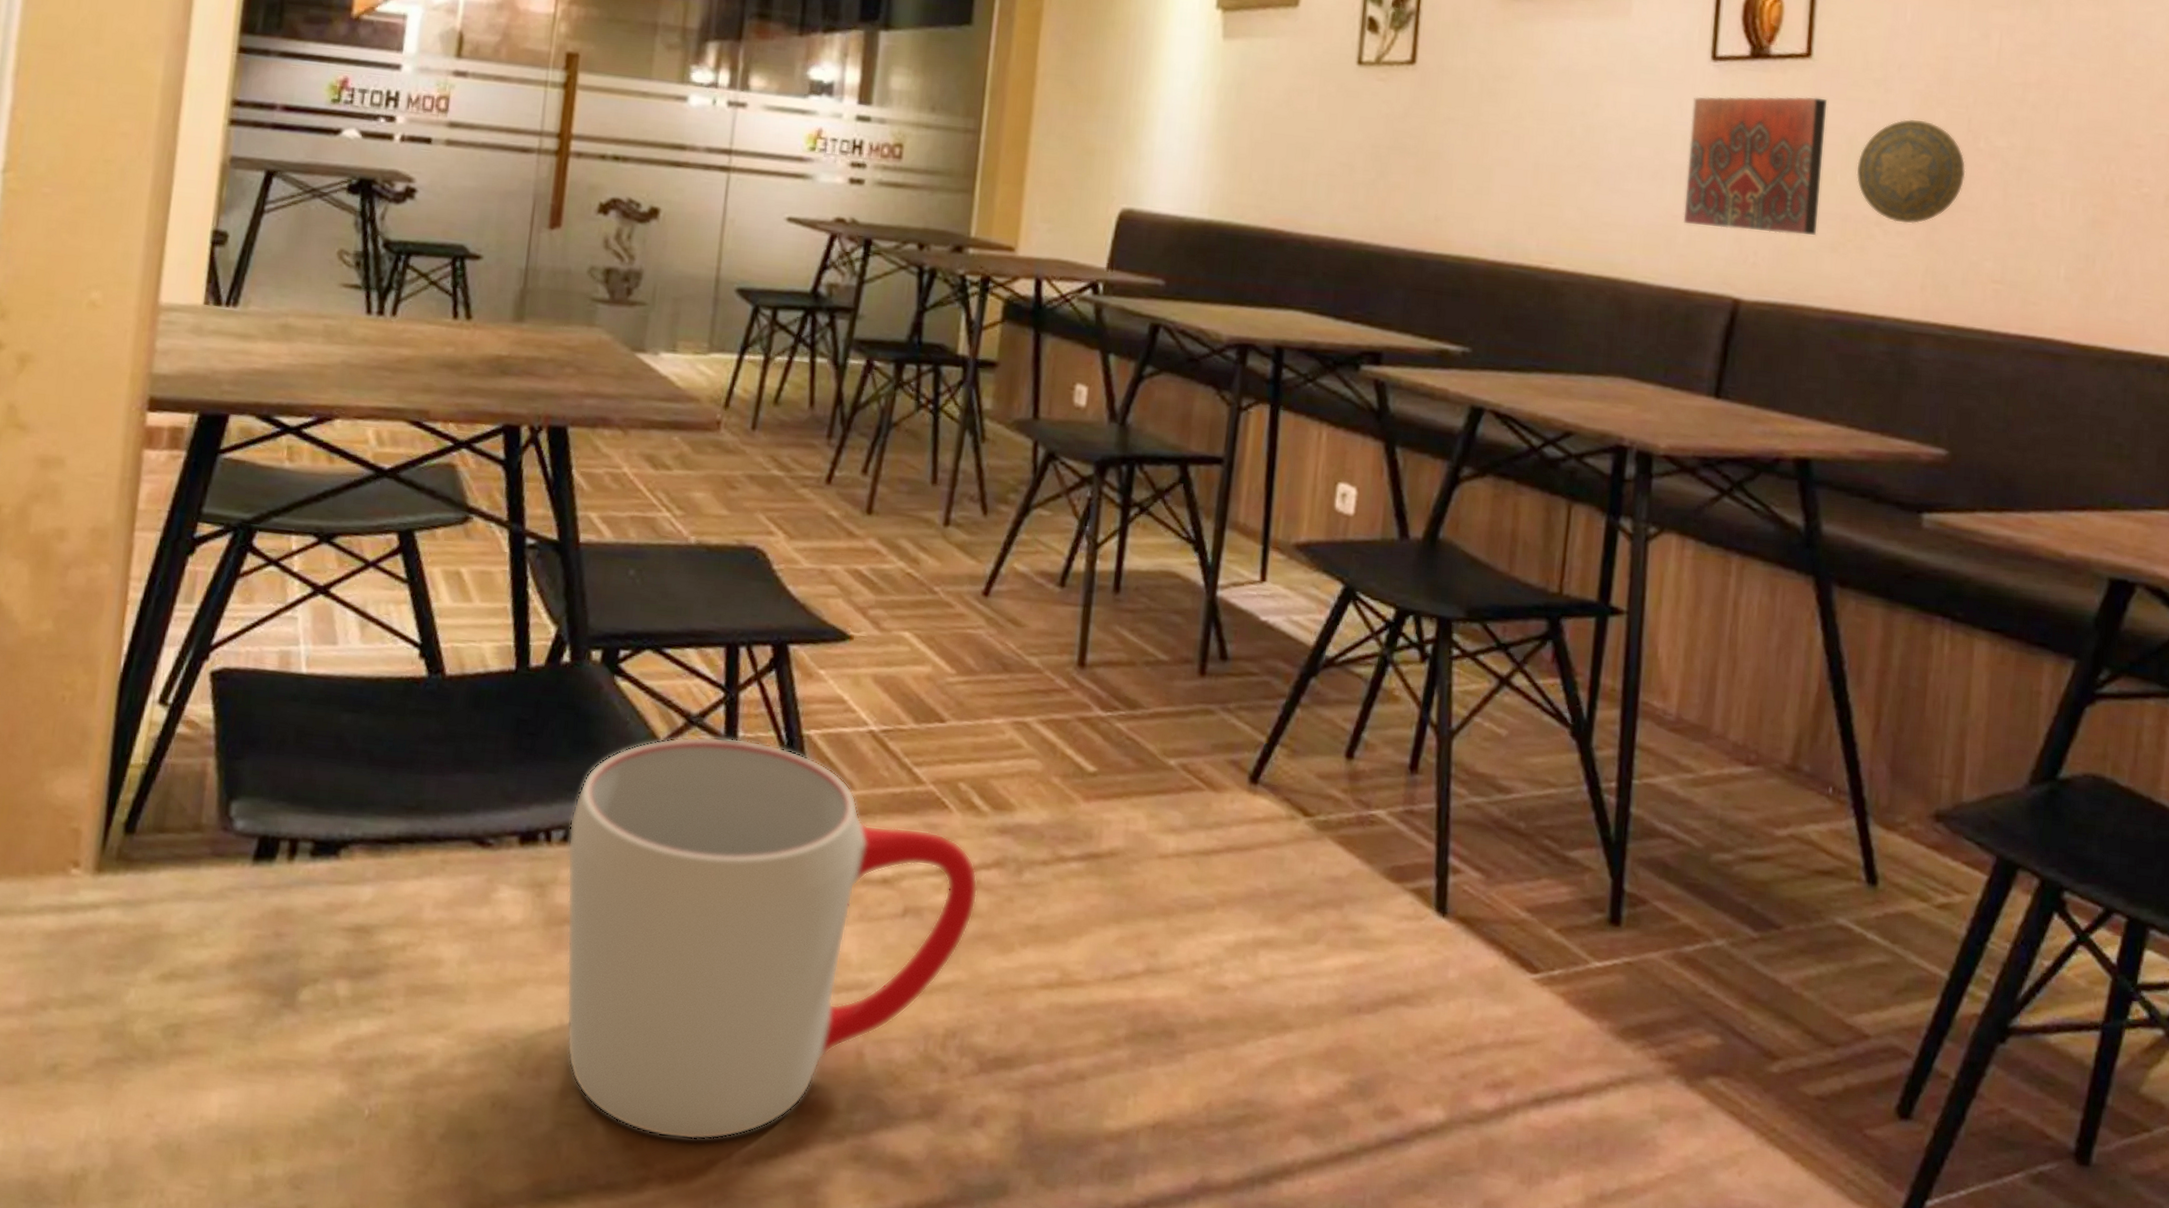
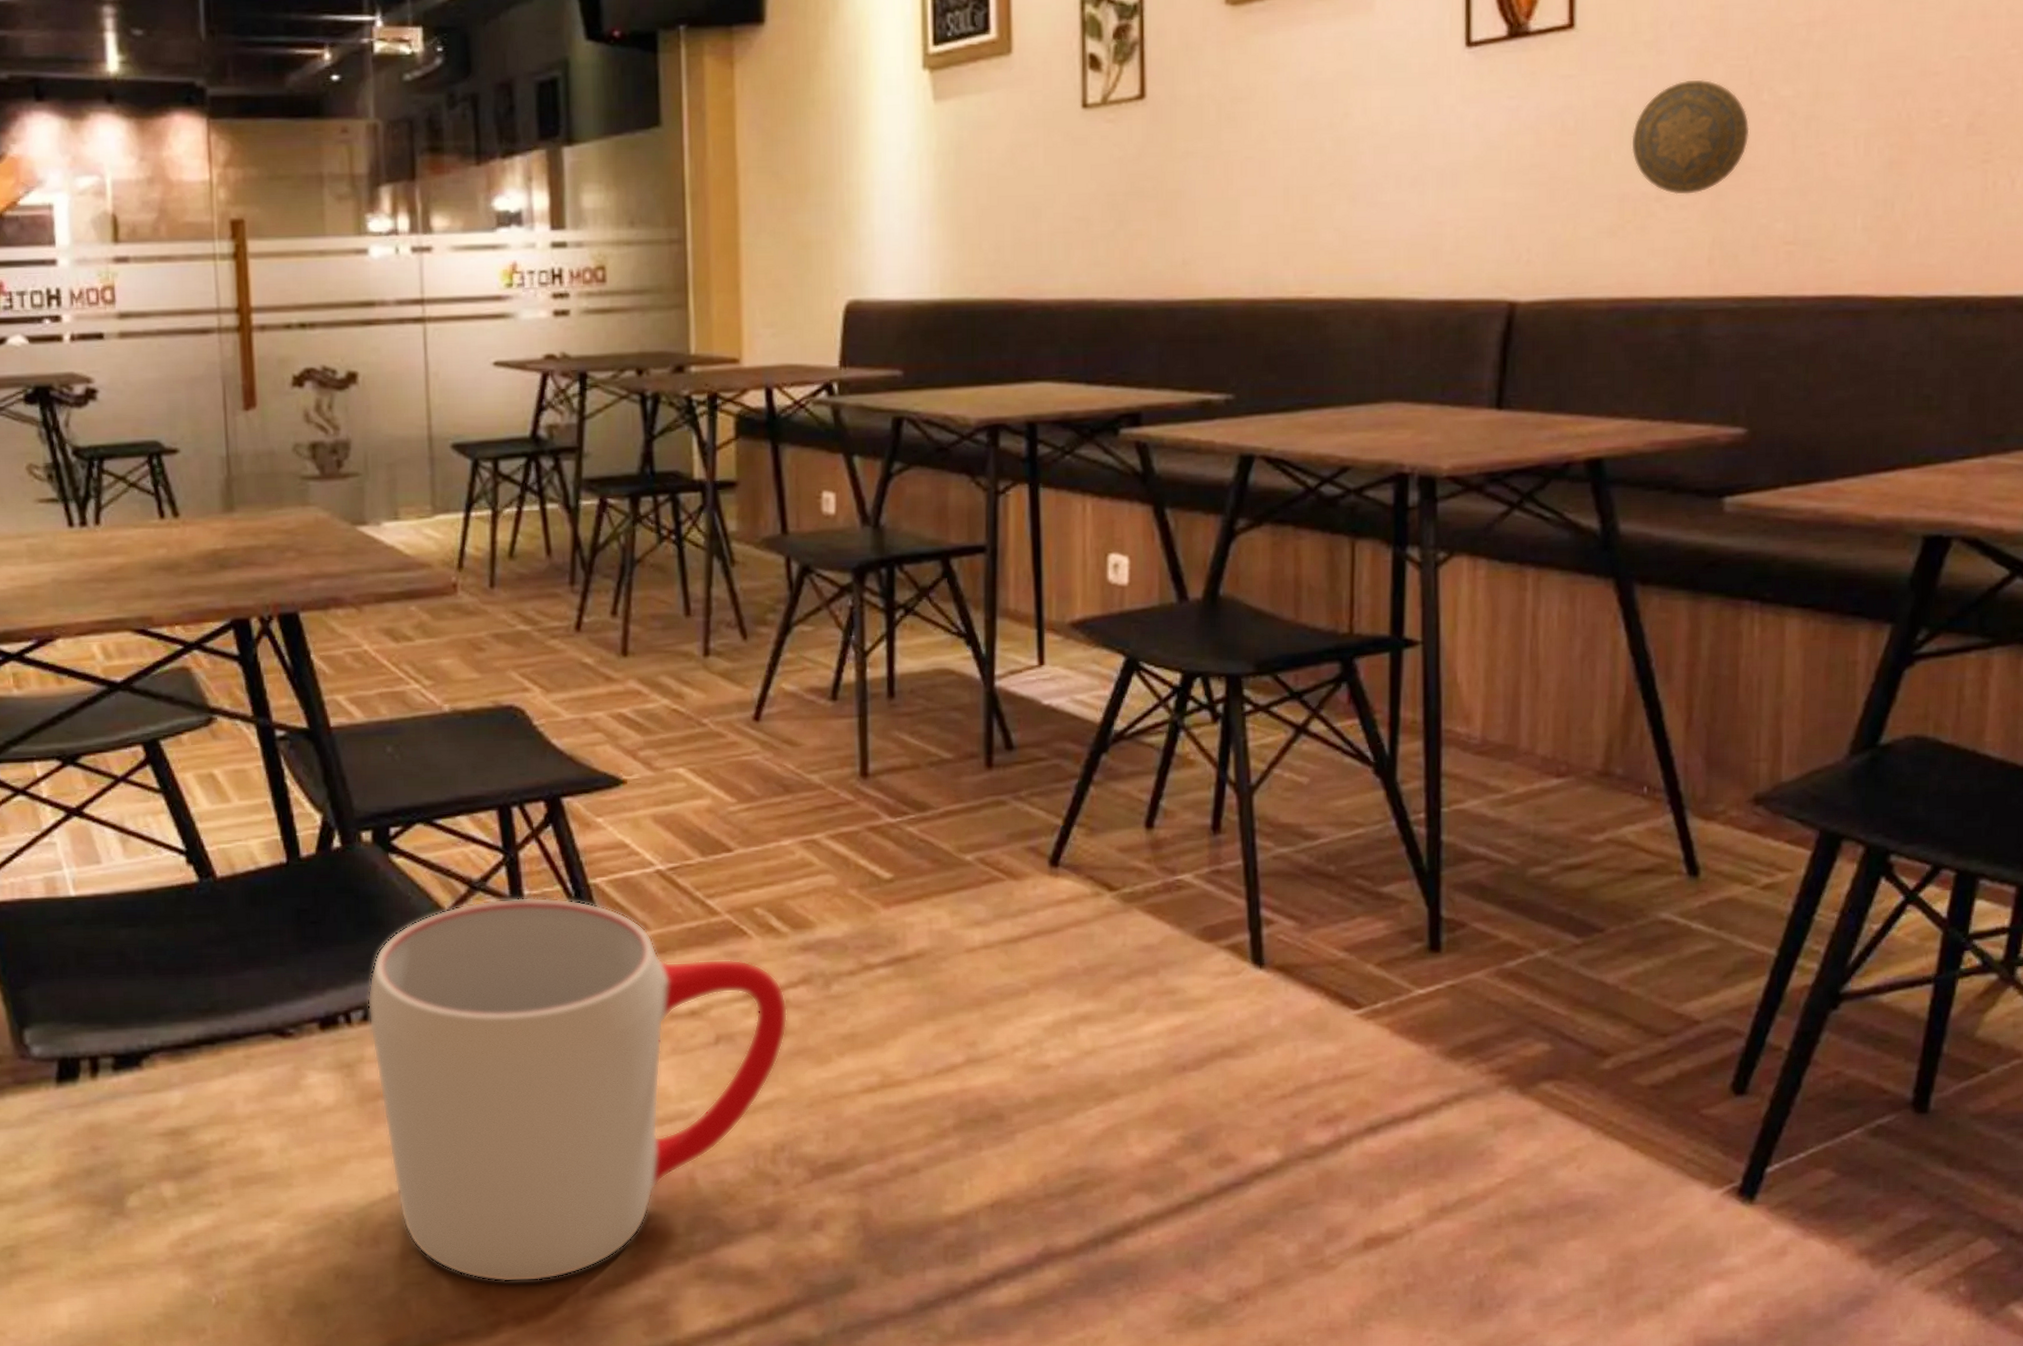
decorative tile: present [1683,96,1828,235] -> none [1449,71,1595,230]

